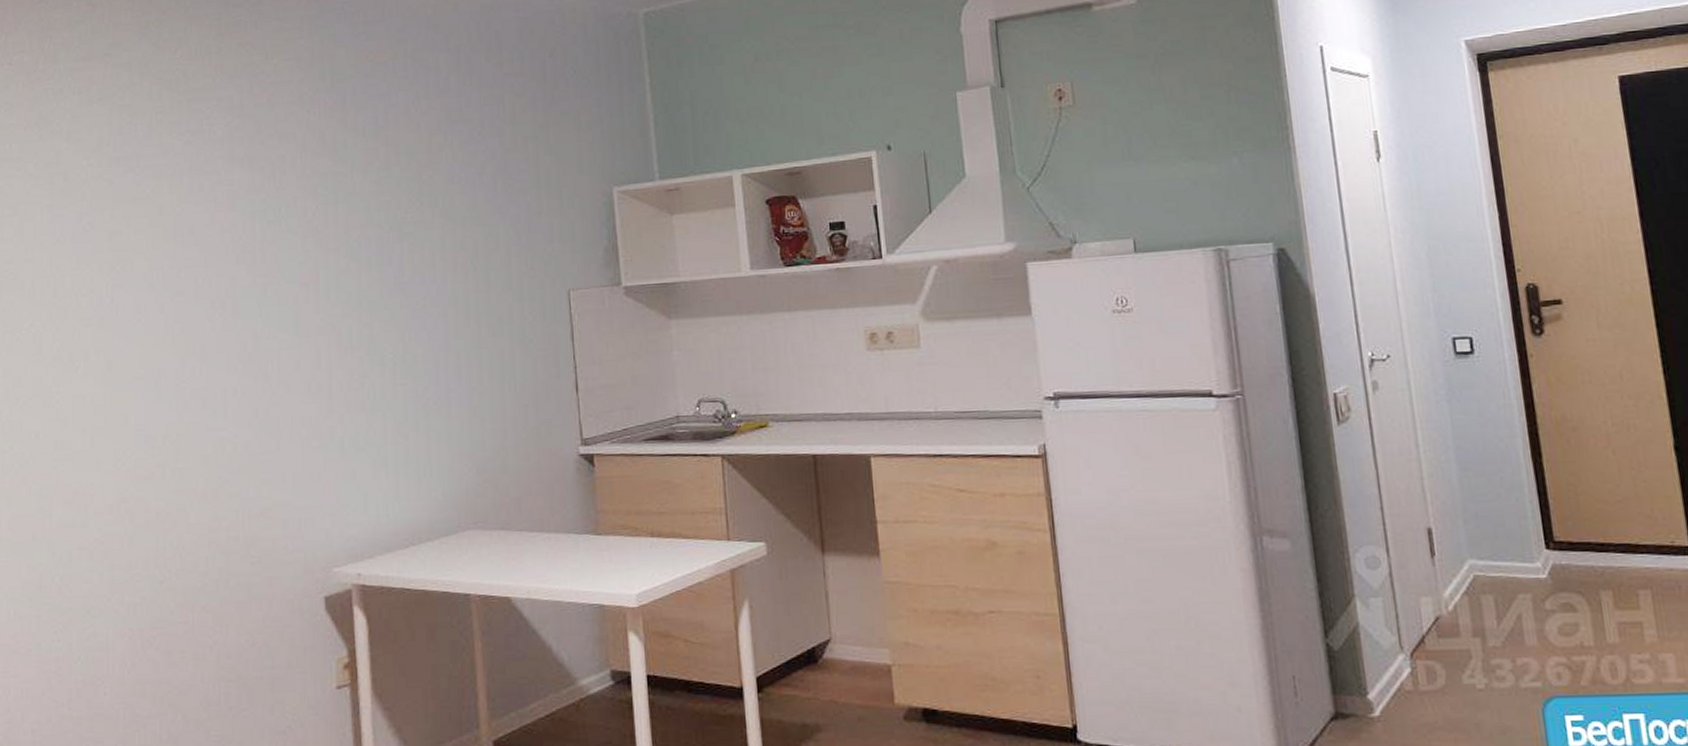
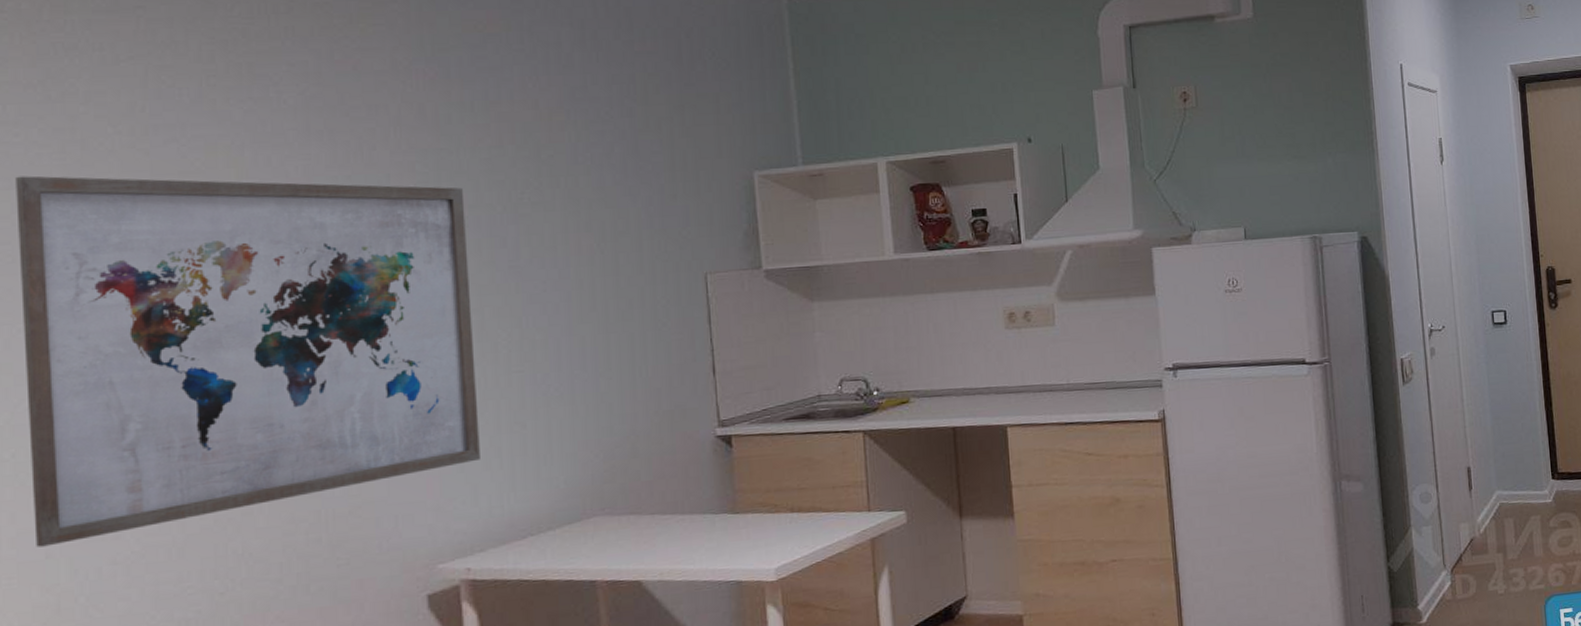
wall art: none [17,204,369,530] -> present [15,175,480,548]

